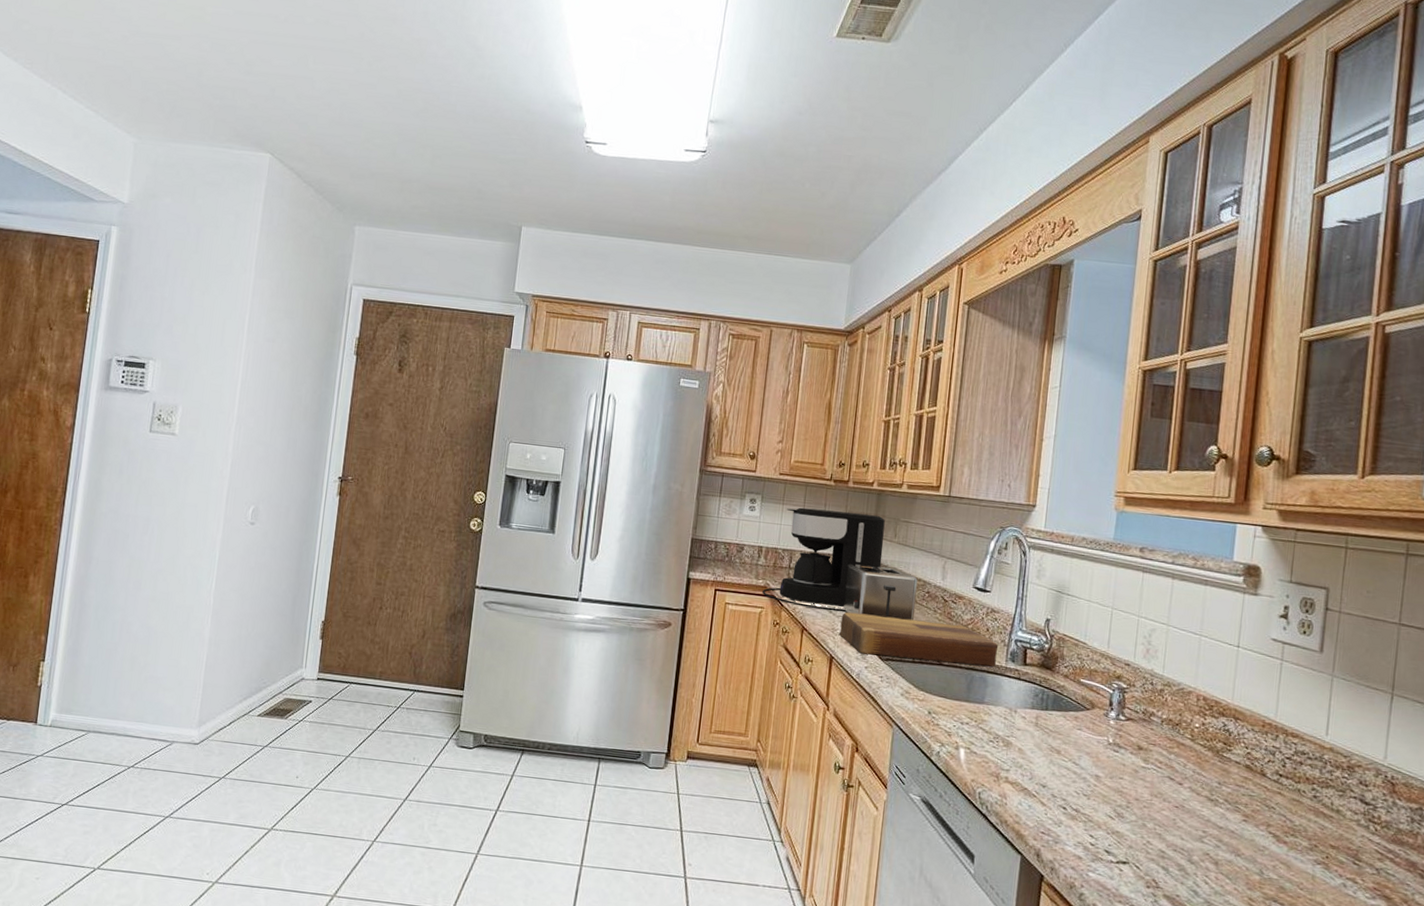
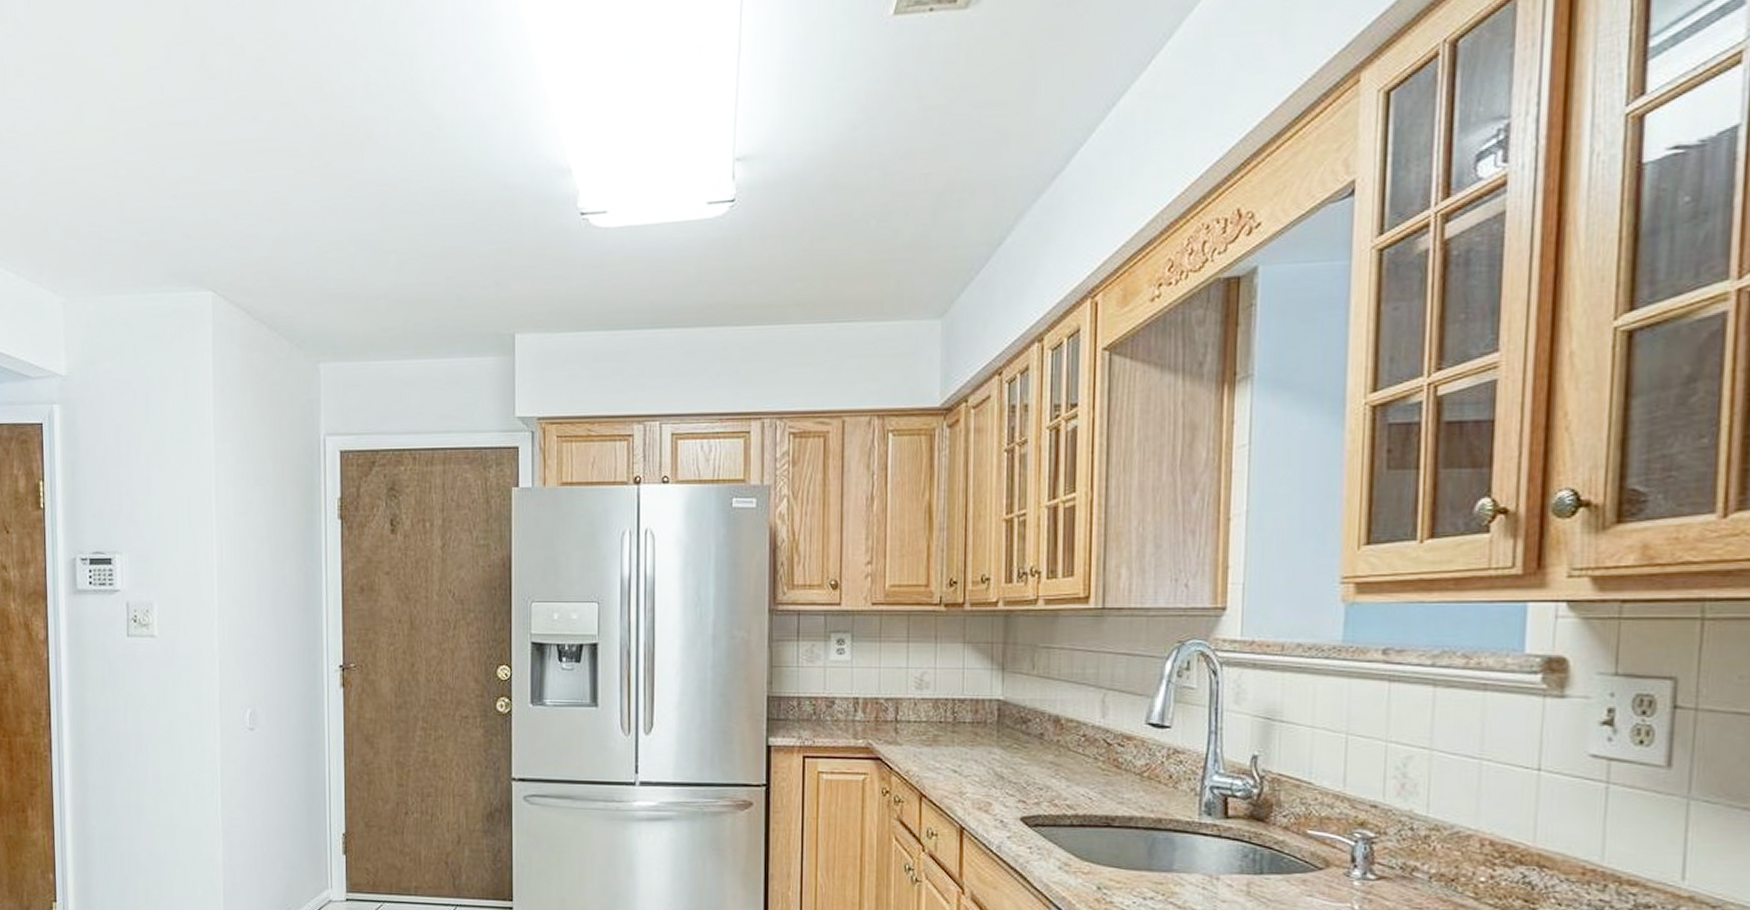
coffee maker: present [762,507,885,613] -> none [864,642,1019,771]
cutting board: present [838,611,999,667] -> none [968,769,1187,824]
toaster: present [843,563,918,621] -> none [971,707,1069,773]

